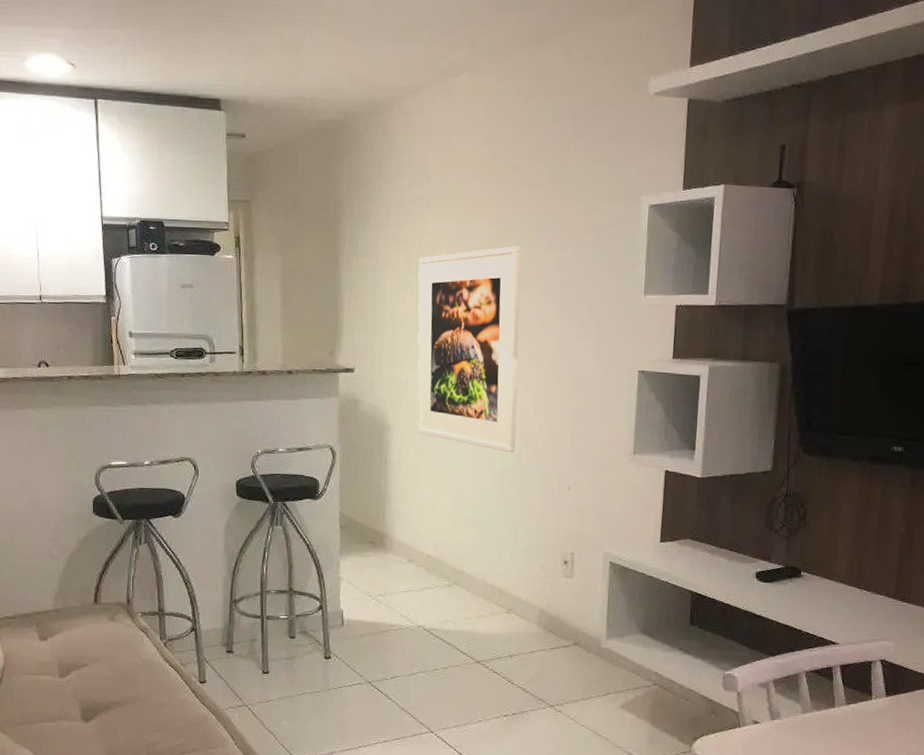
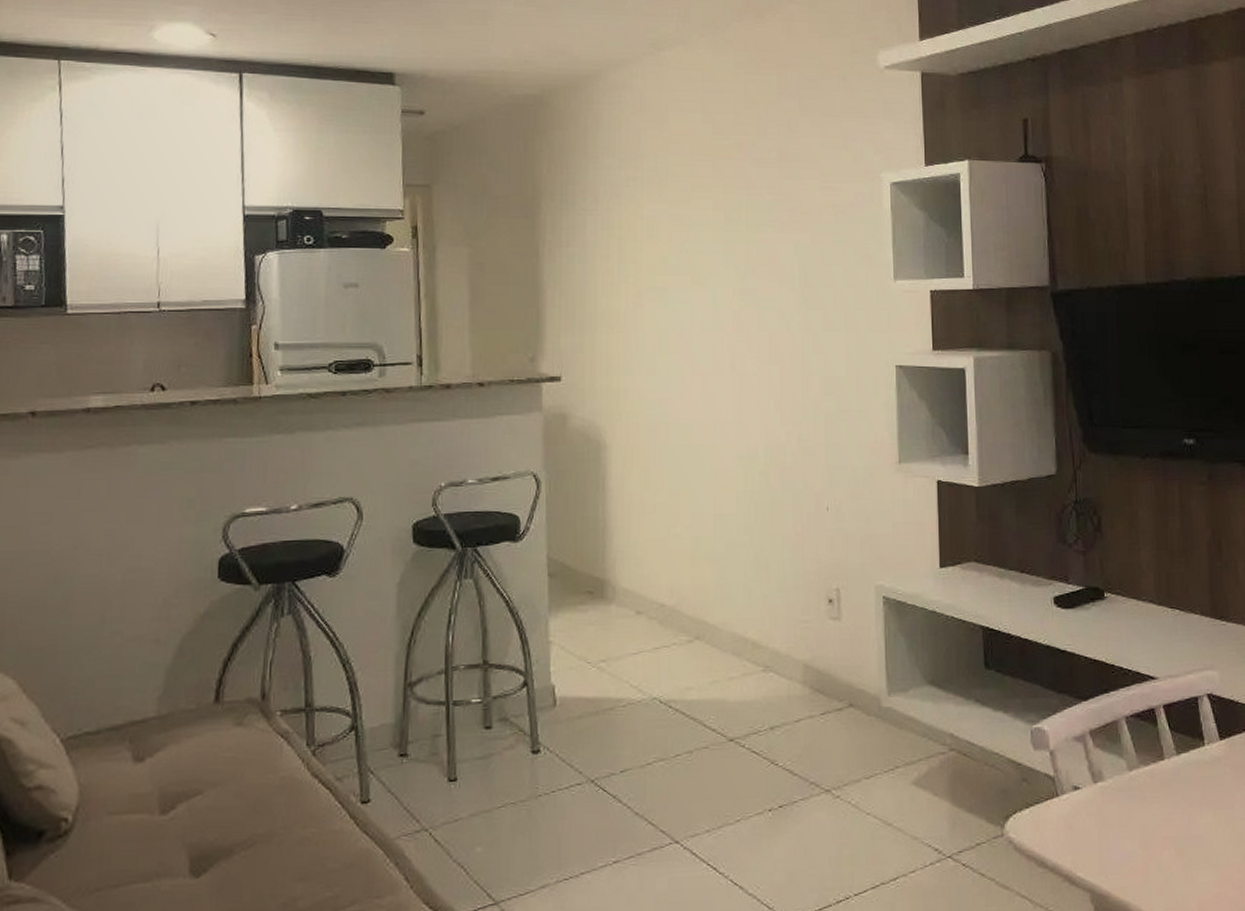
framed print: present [417,246,522,453] -> none [634,230,761,470]

